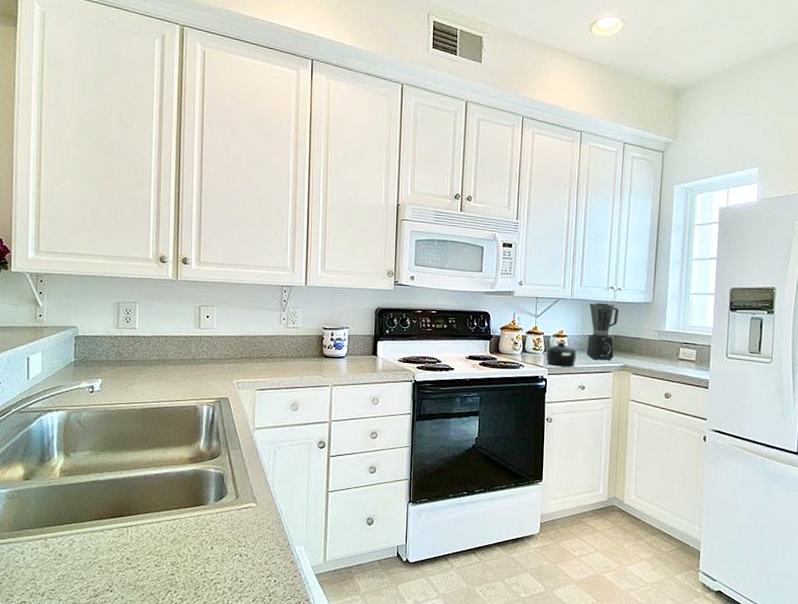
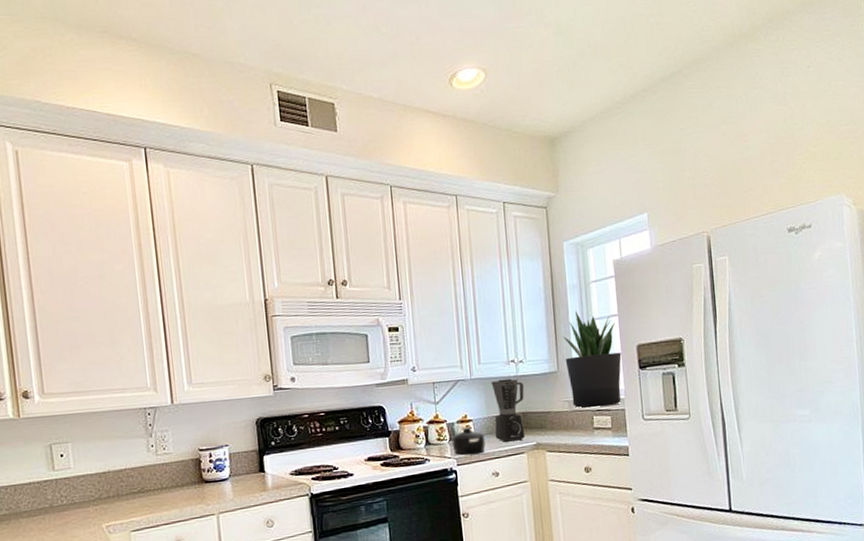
planter: none [661,250,715,341] -> present [563,311,622,408]

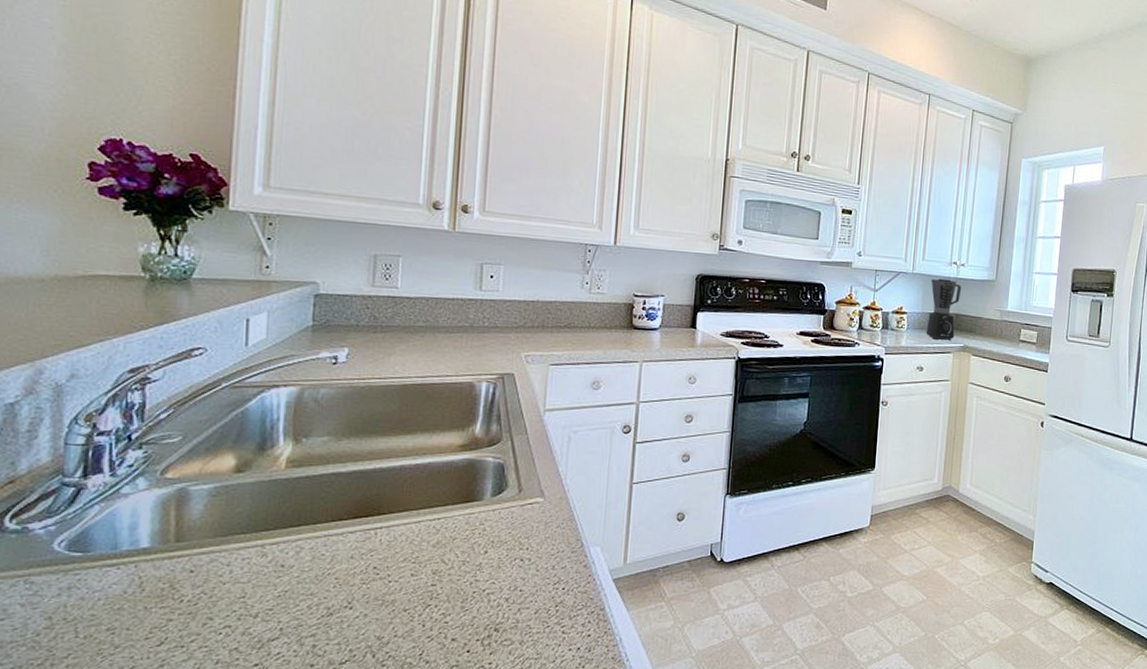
saucepan: present [451,427,486,456] -> none [883,319,916,347]
planter: present [563,311,622,408] -> none [1004,226,1057,322]

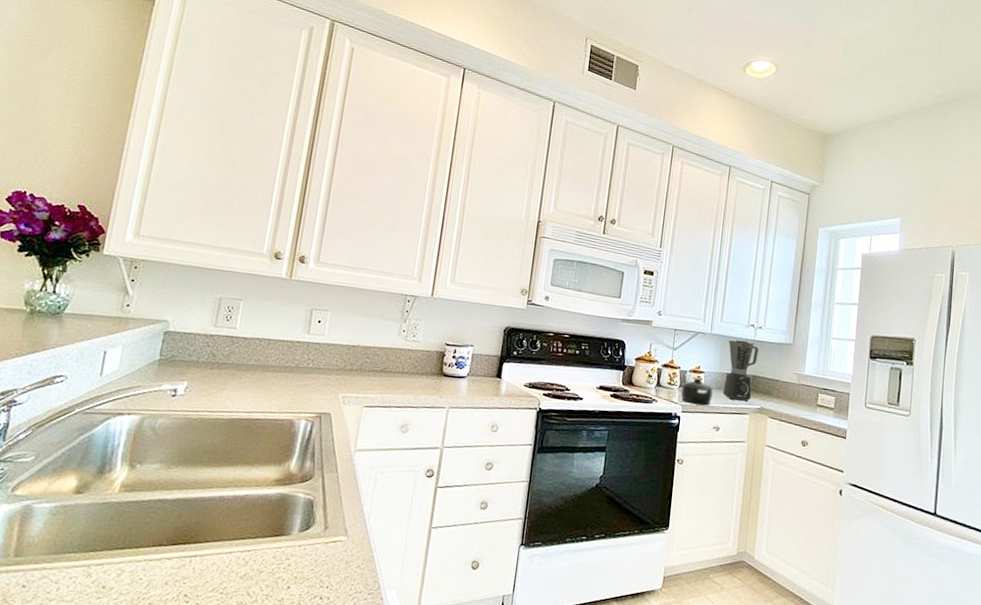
saucepan: none [883,319,916,347] -> present [680,378,713,406]

